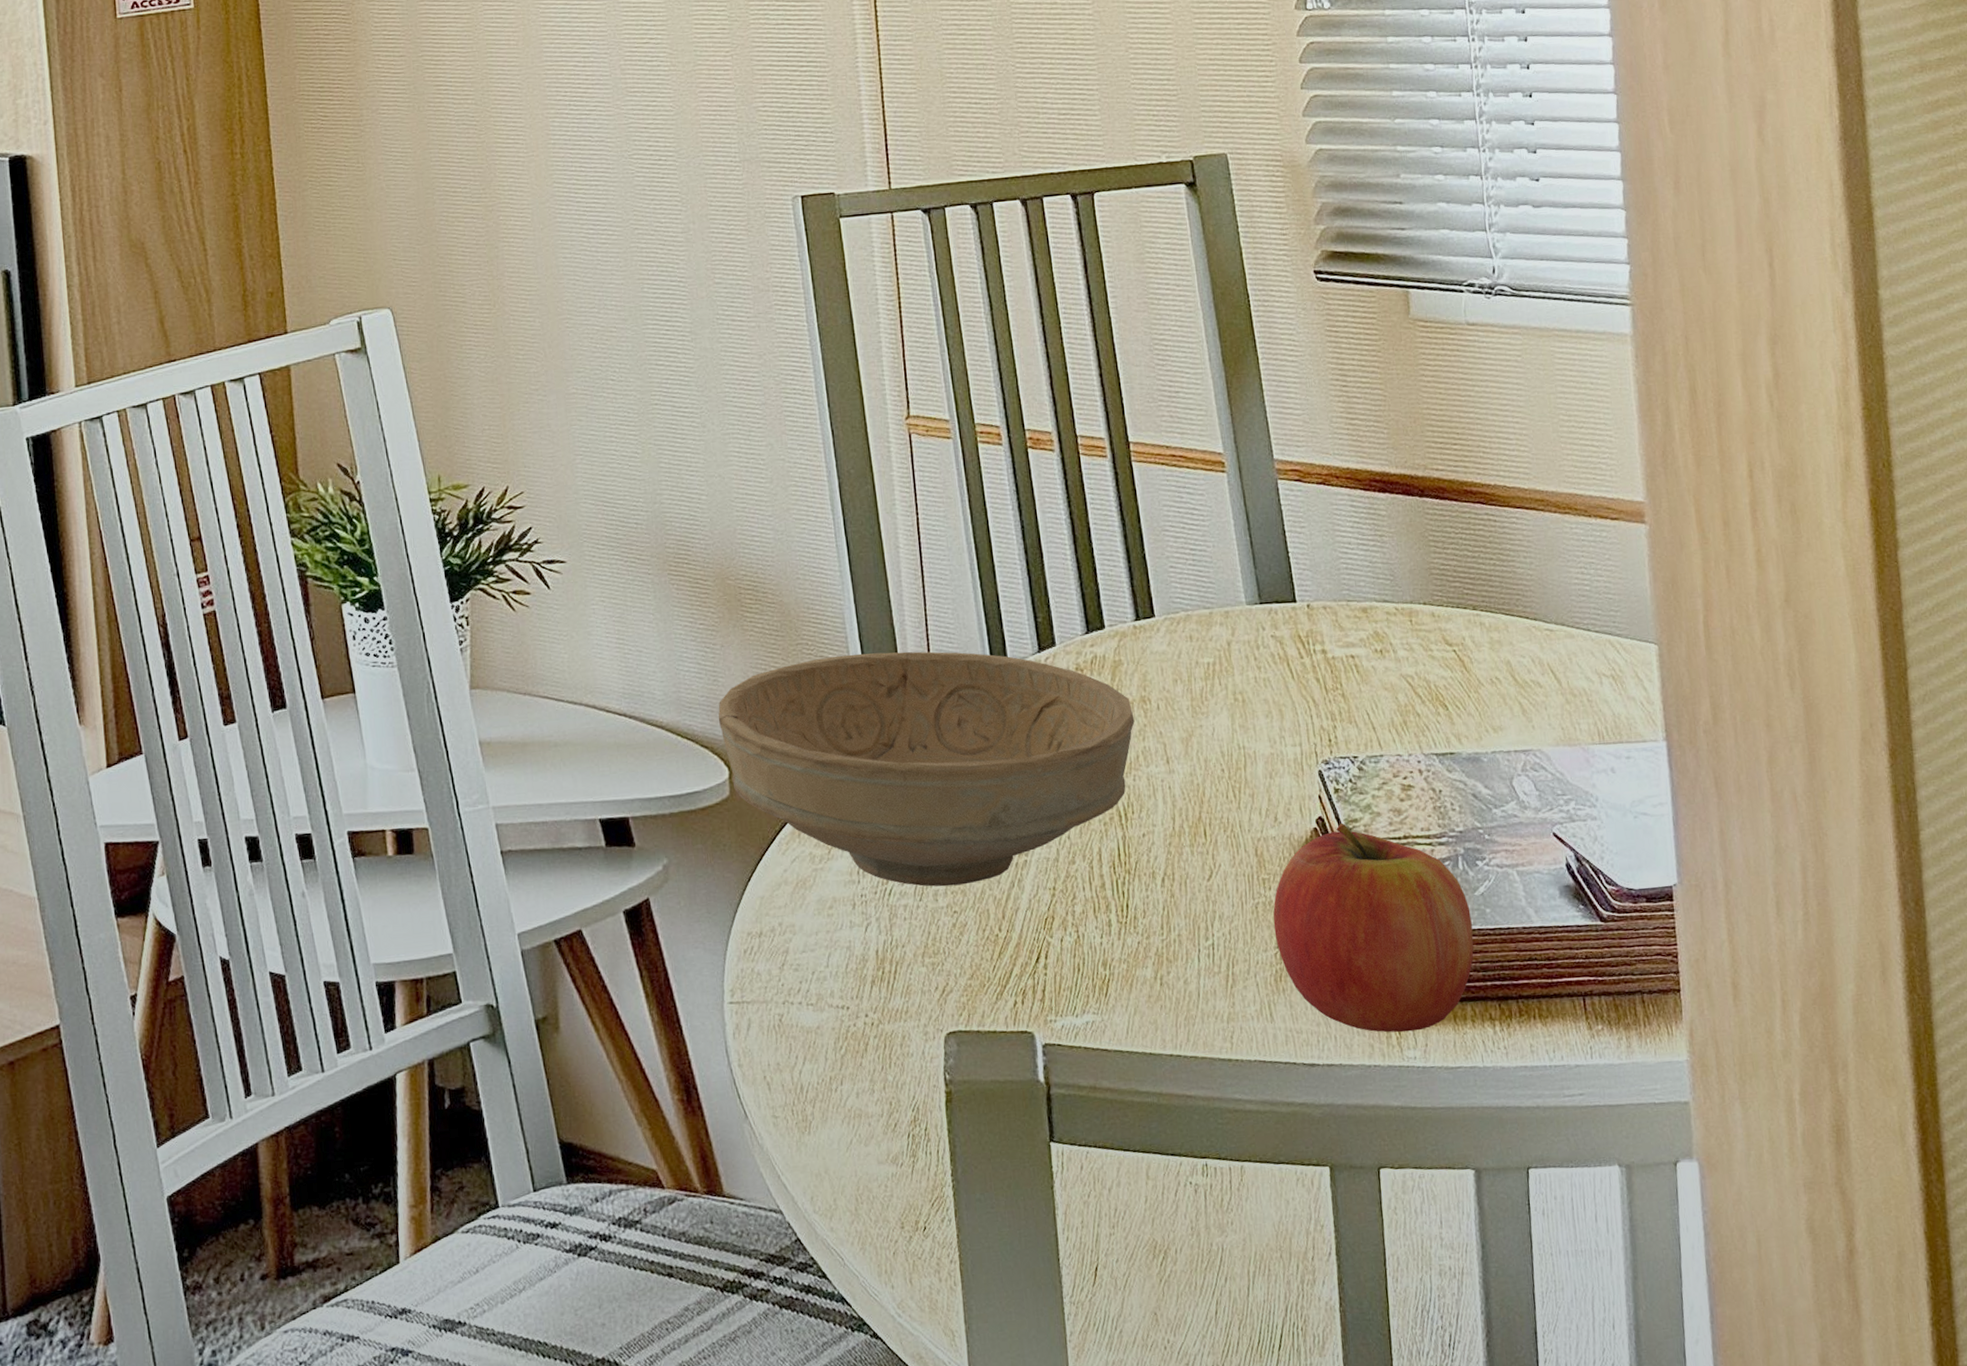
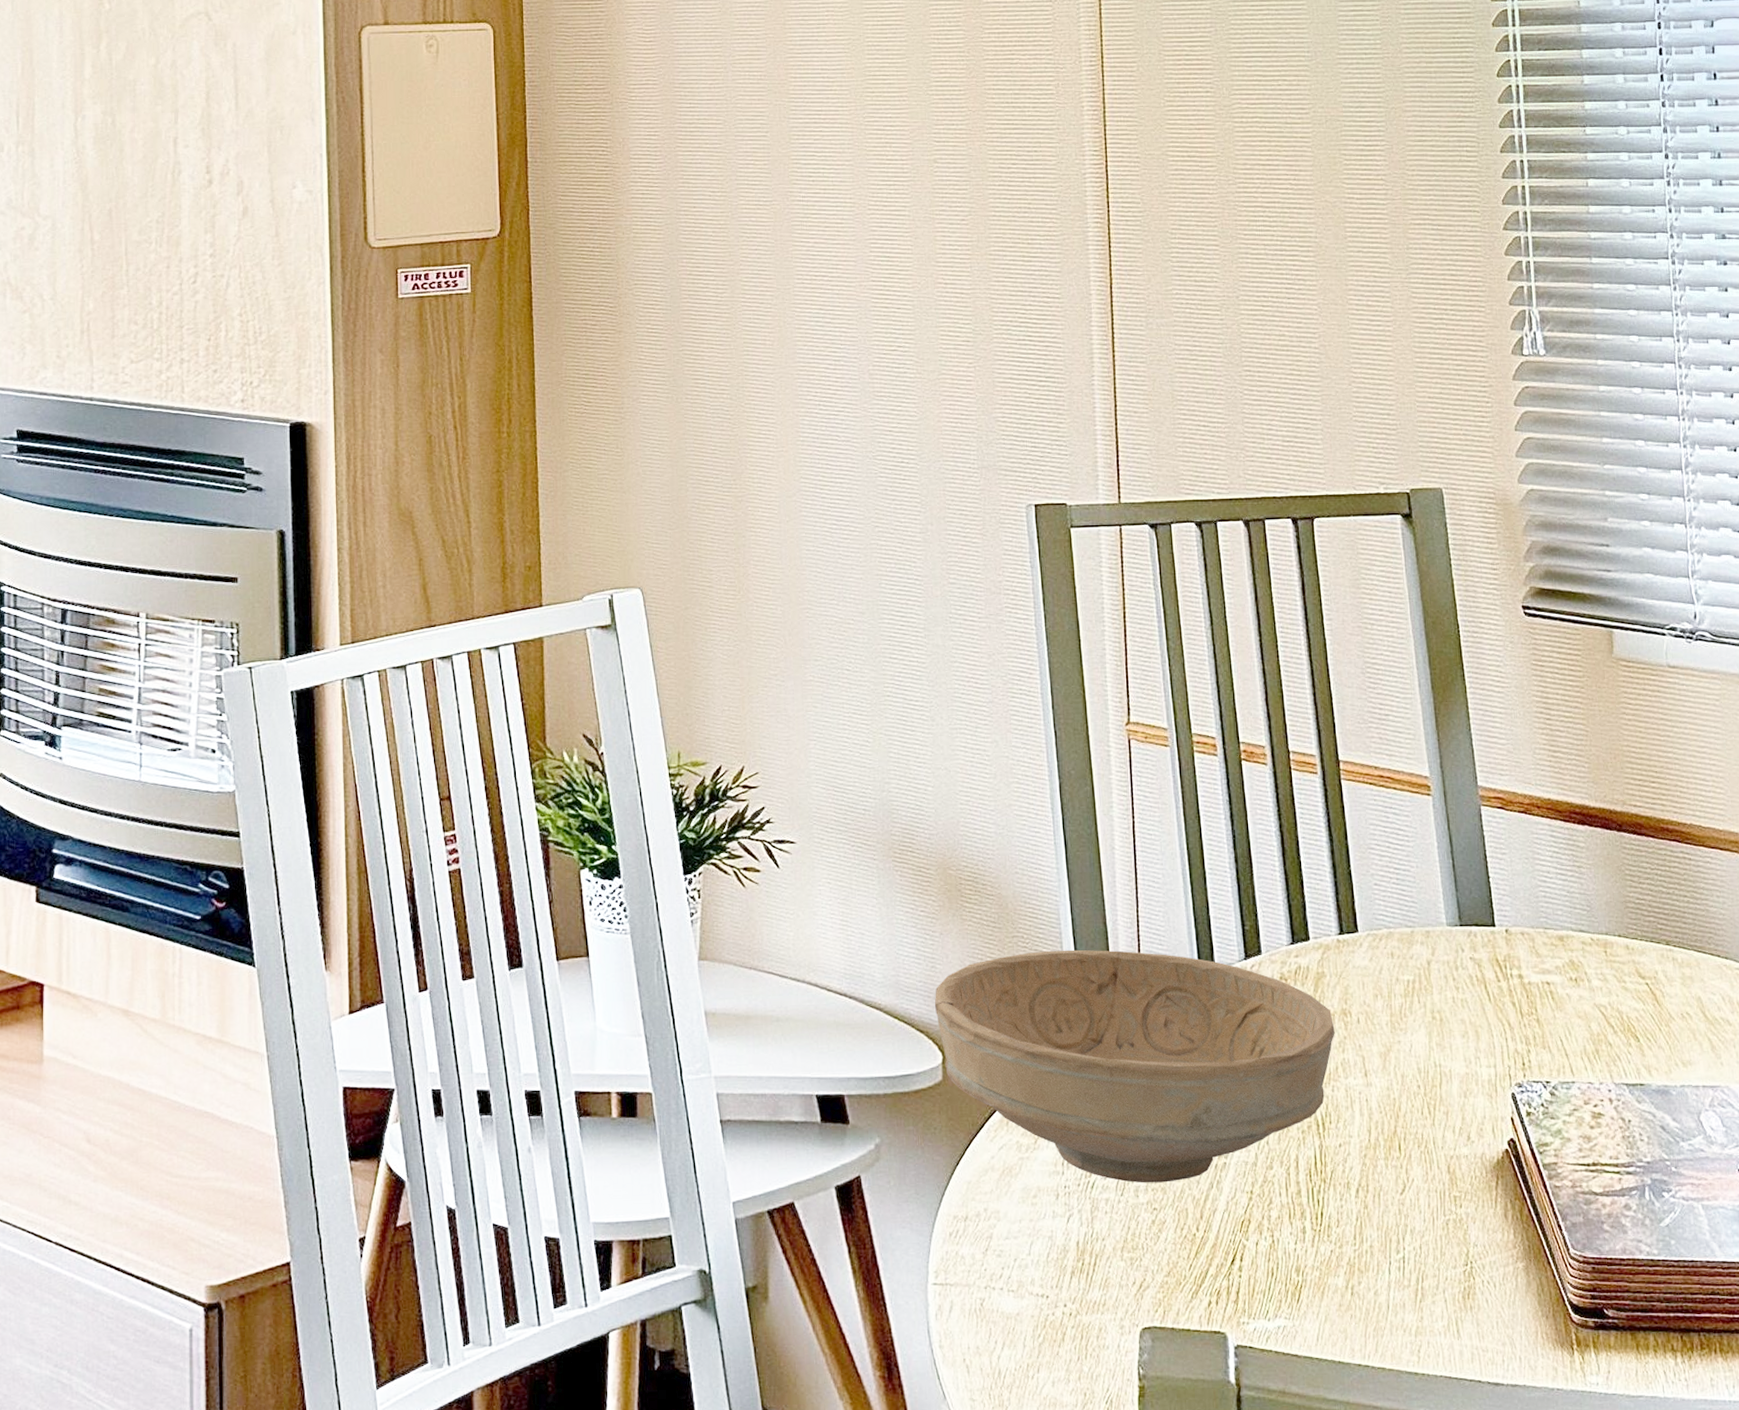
fruit: present [1273,823,1474,1033] -> none [1463,1147,1658,1358]

